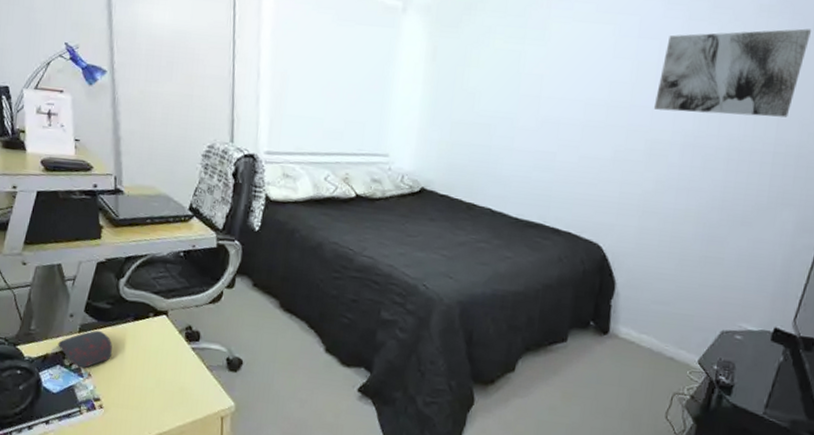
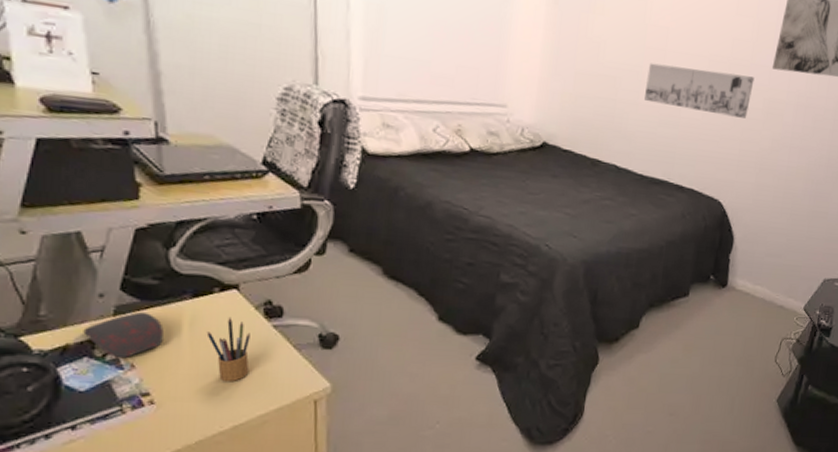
pencil box: none [142,338,175,395] -> present [206,316,250,382]
wall art: none [519,109,635,160] -> present [645,63,755,118]

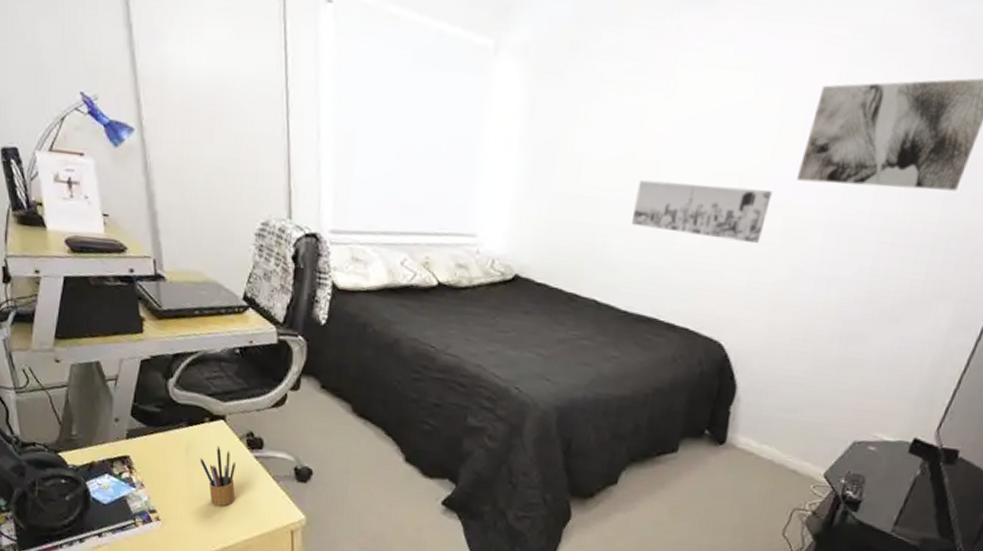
computer mouse: present [83,311,164,359] -> none [104,436,165,478]

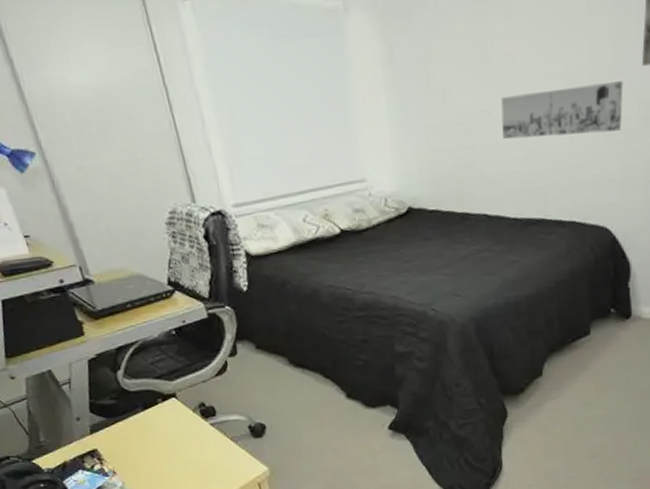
pencil box: present [199,445,236,507] -> none [161,421,201,477]

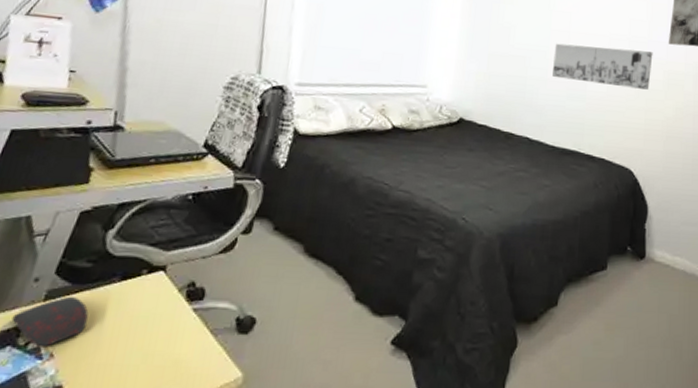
computer mouse: none [73,427,131,468] -> present [11,296,89,347]

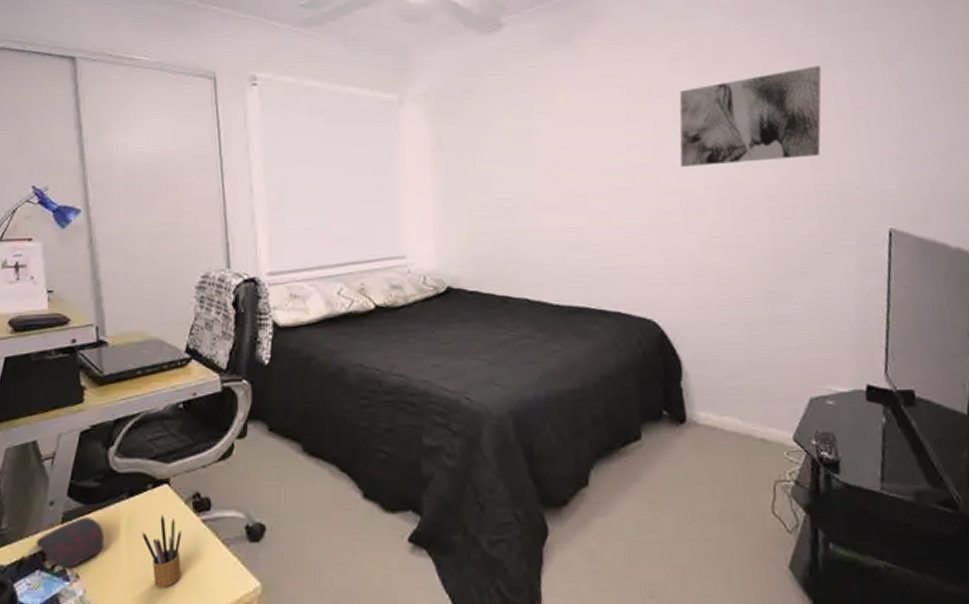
pencil box: none [128,300,170,373] -> present [142,514,182,588]
wall art: present [553,43,653,90] -> none [544,179,664,227]

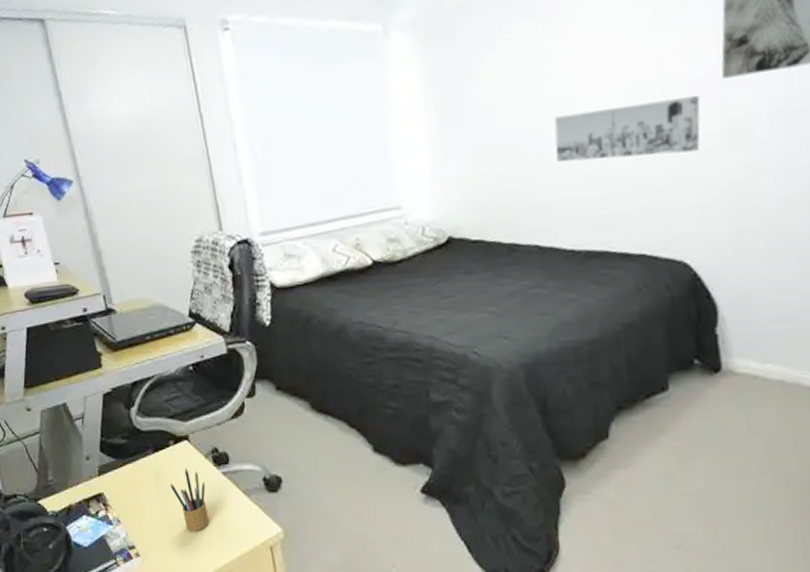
computer mouse: present [36,516,104,569] -> none [79,469,138,515]
wall art: none [544,179,664,227] -> present [554,96,700,163]

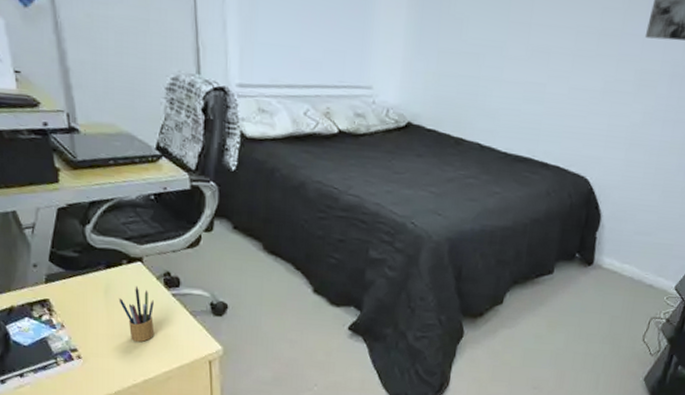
wall art: present [554,96,700,163] -> none [508,37,626,92]

